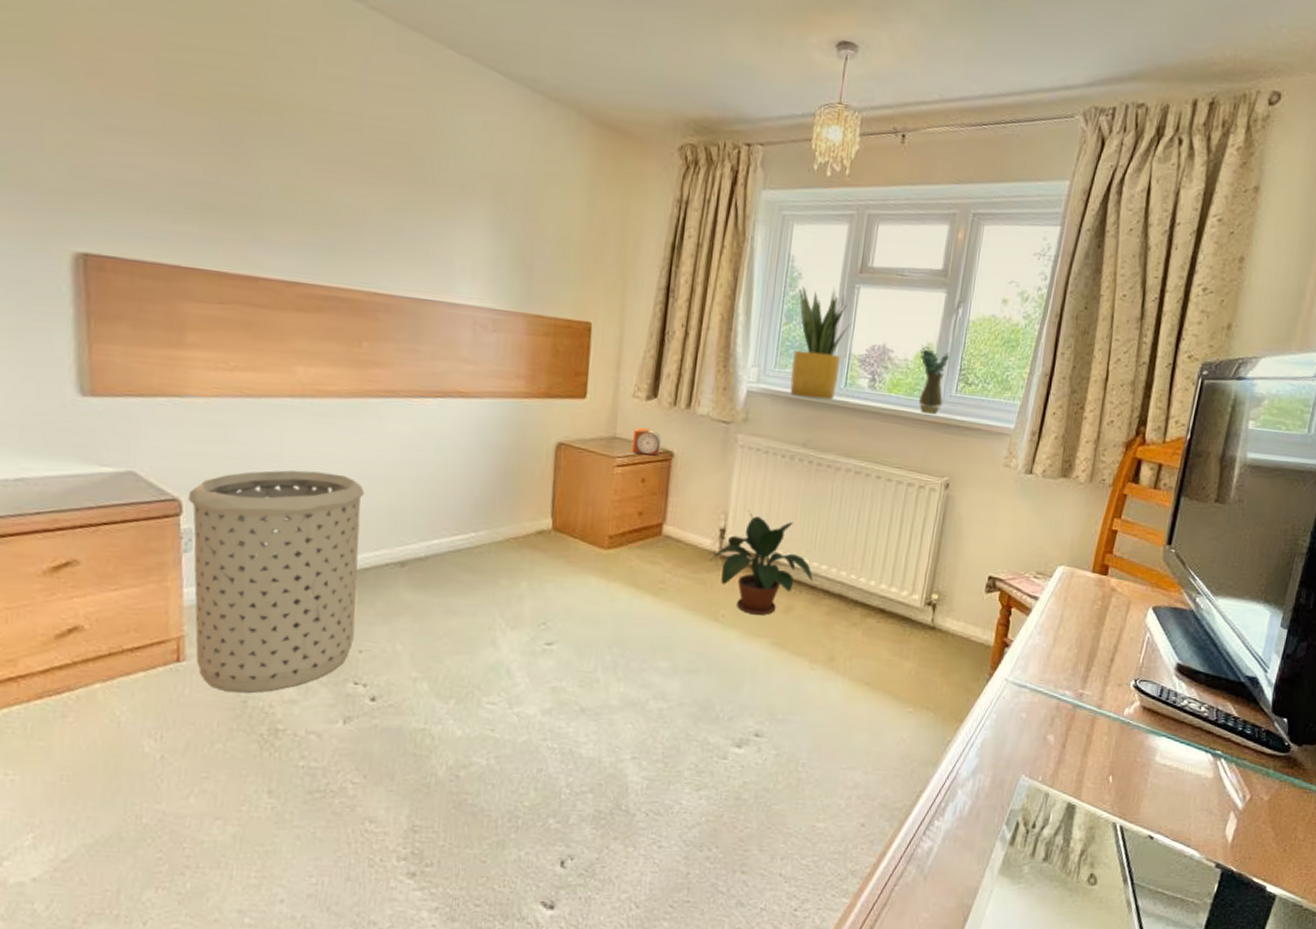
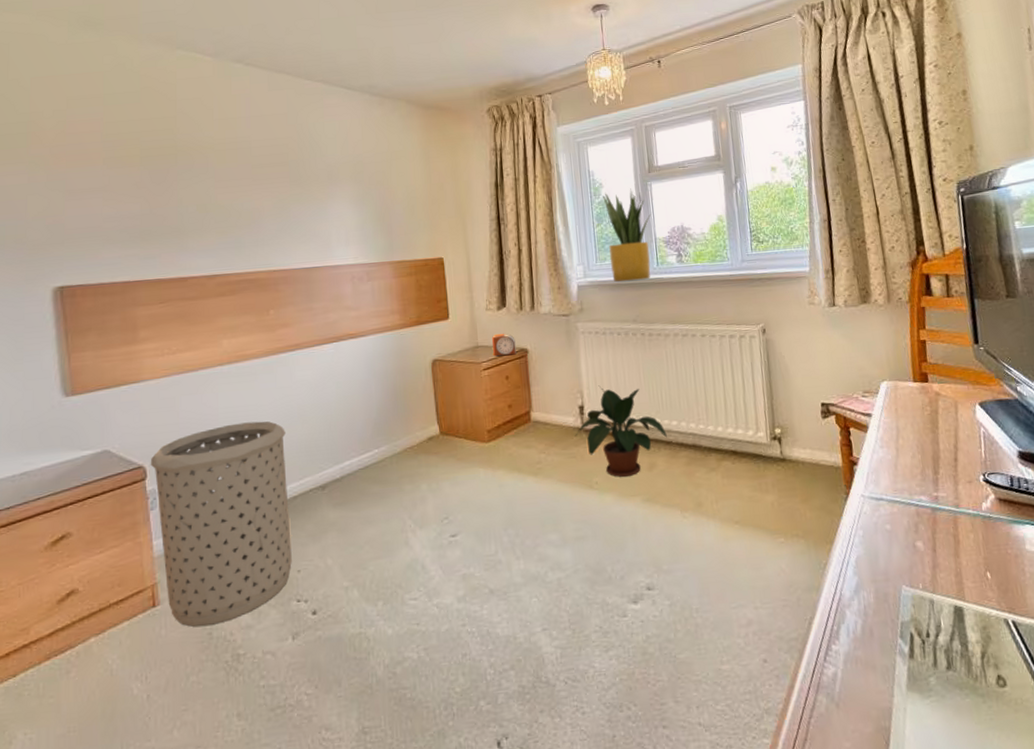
vase: present [919,344,949,415] -> none [712,218,743,274]

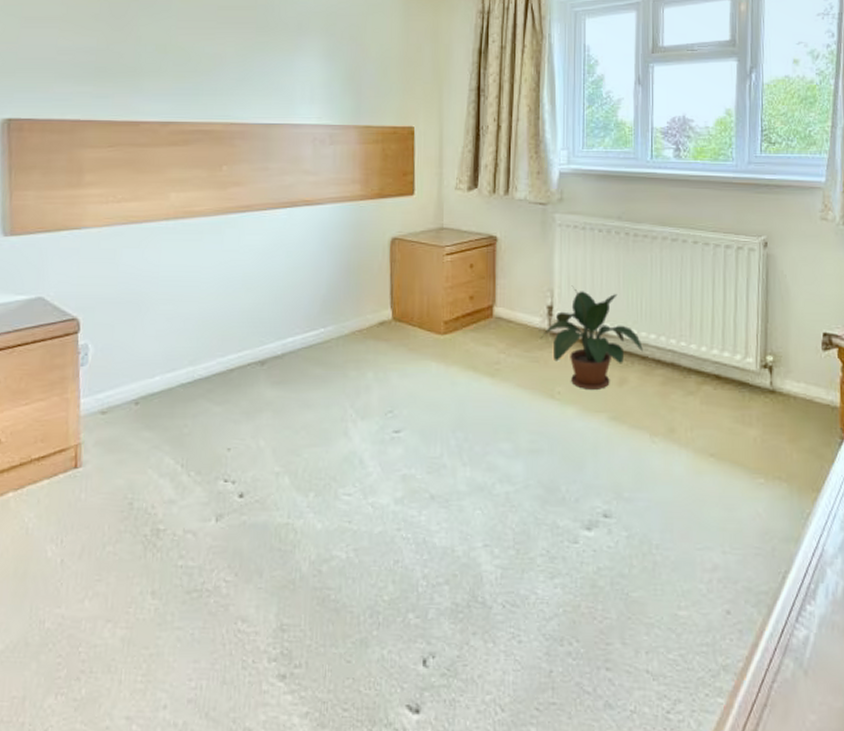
laundry basket: present [150,421,292,627] -> none [84,284,228,495]
alarm clock: present [492,333,516,357] -> none [459,216,484,242]
planter: present [603,188,651,283] -> none [598,69,649,174]

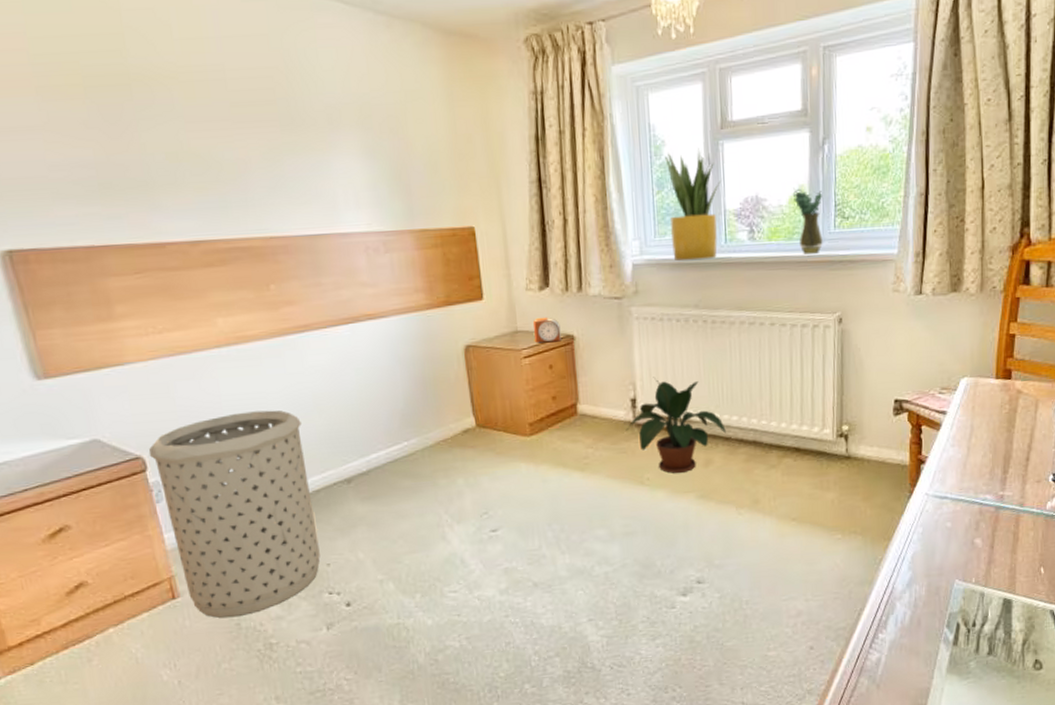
laundry basket: none [84,284,228,495] -> present [148,410,320,618]
alarm clock: none [459,216,484,242] -> present [533,317,561,343]
planter: none [598,69,649,174] -> present [665,148,721,262]
vase: none [719,111,749,177] -> present [792,187,823,255]

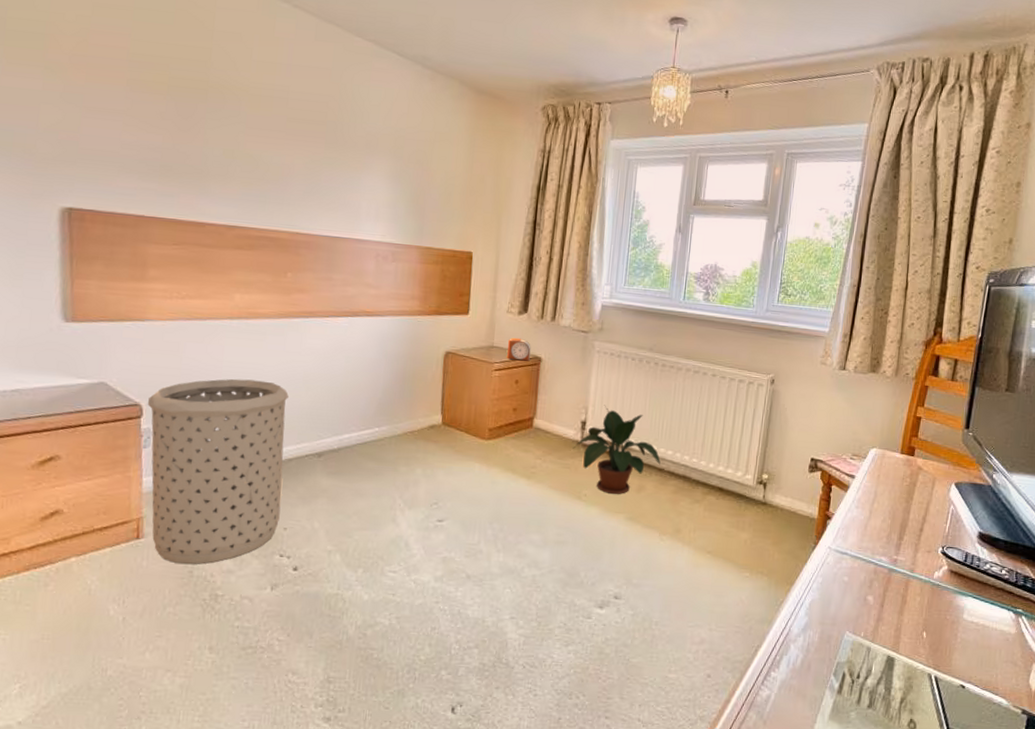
planter: present [665,148,721,262] -> none [637,217,687,312]
vase: present [792,187,823,255] -> none [746,263,771,322]

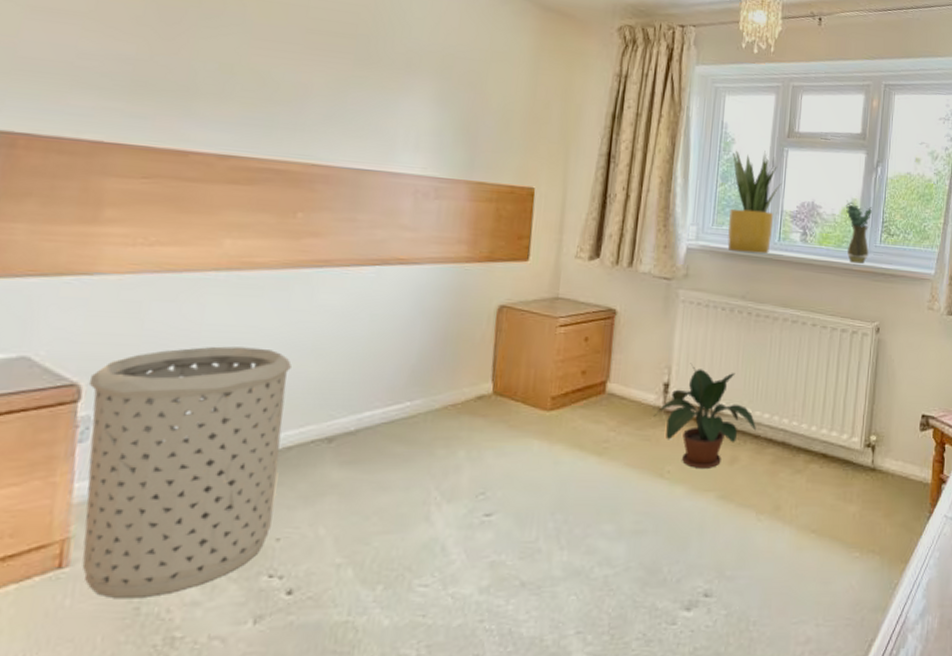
alarm clock: present [507,337,531,361] -> none [575,286,604,315]
planter: none [637,217,687,312] -> present [727,150,781,255]
vase: none [746,263,771,322] -> present [845,200,872,265]

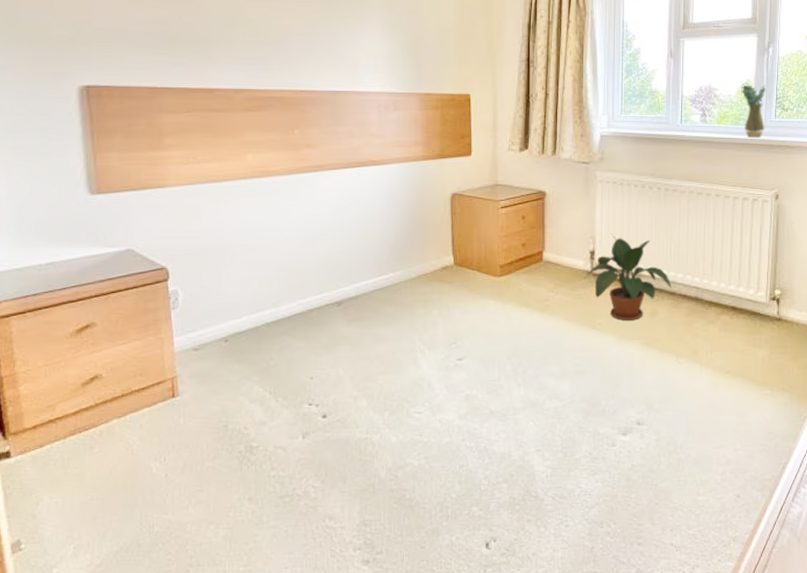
laundry basket: present [82,346,292,598] -> none [172,236,306,418]
planter: present [727,150,781,255] -> none [635,43,680,136]

